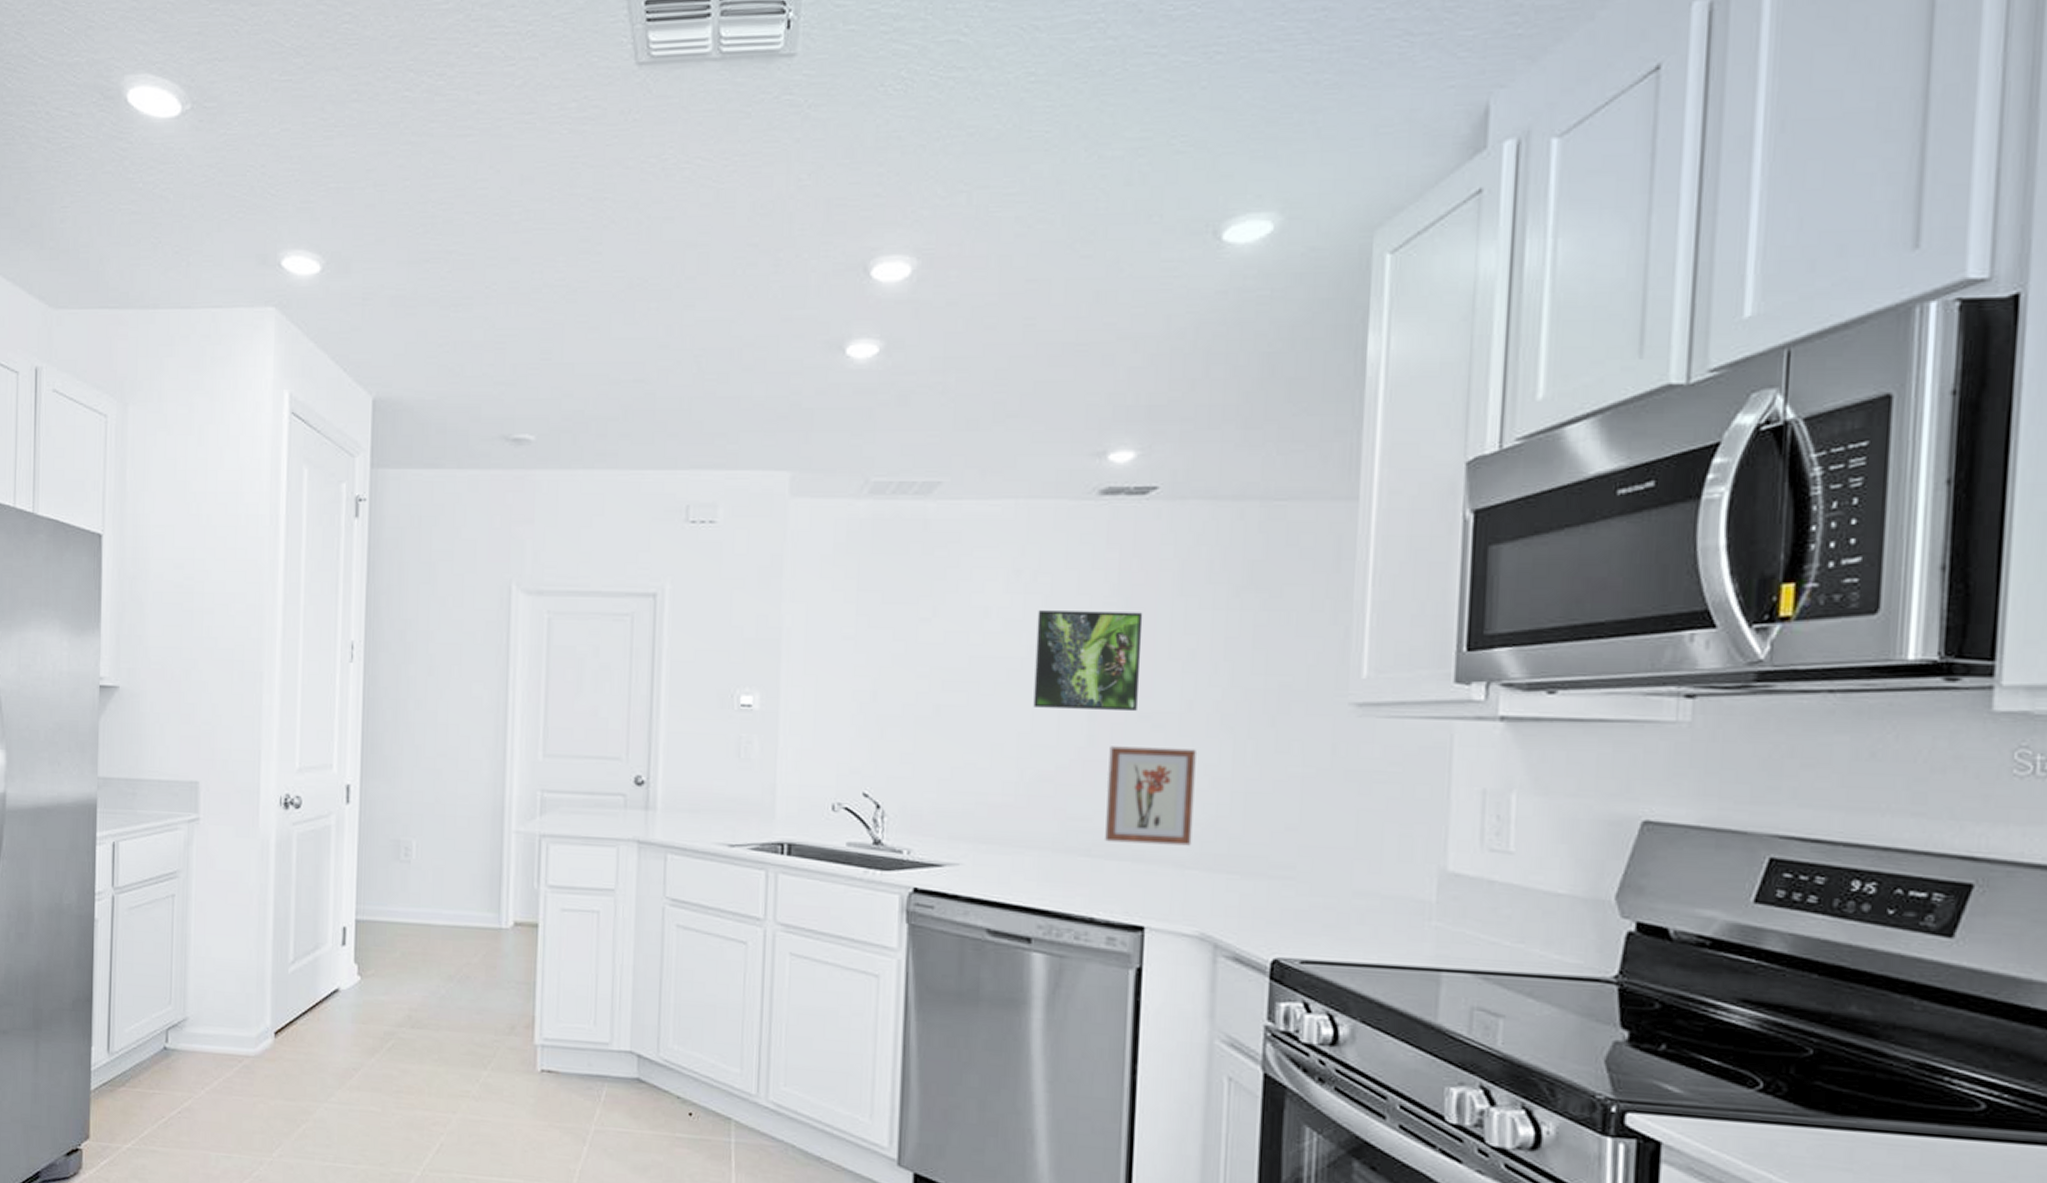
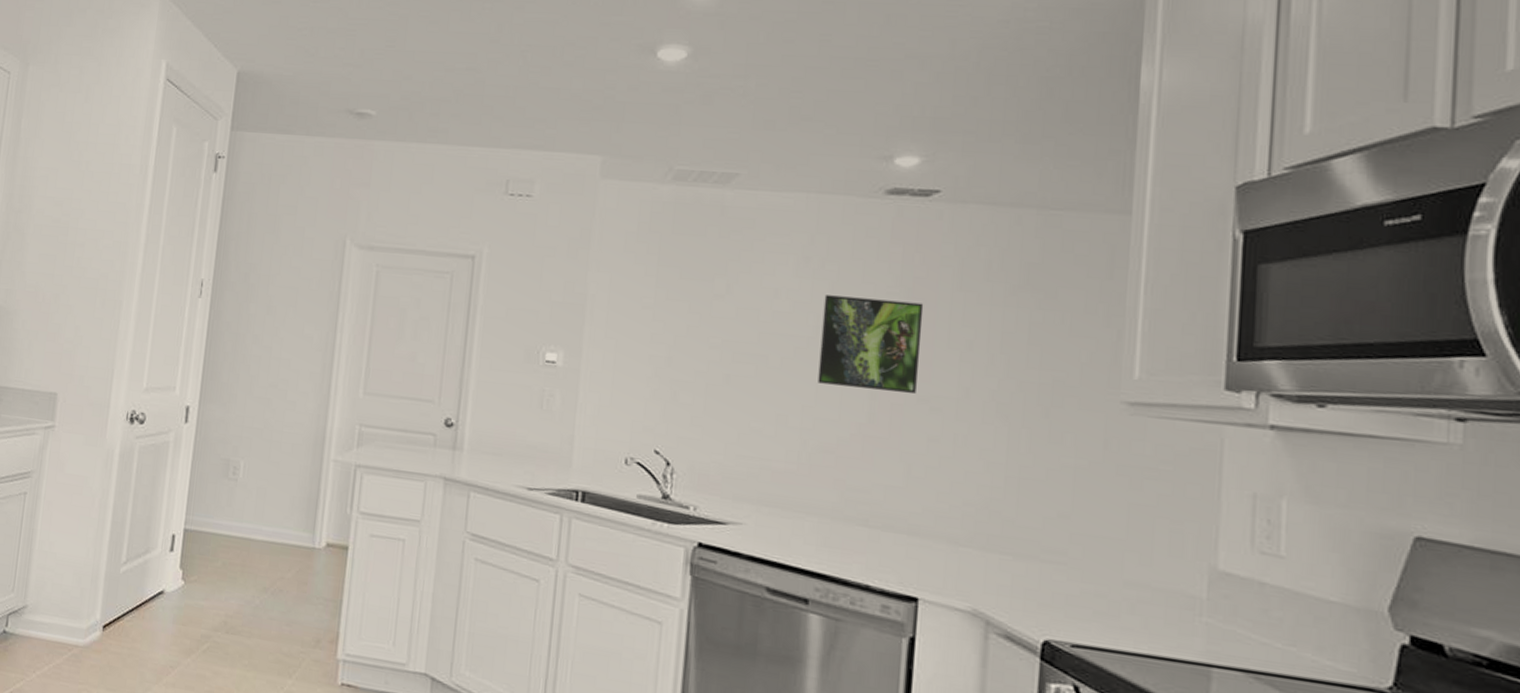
wall art: present [1105,746,1196,846] -> none [882,424,972,524]

